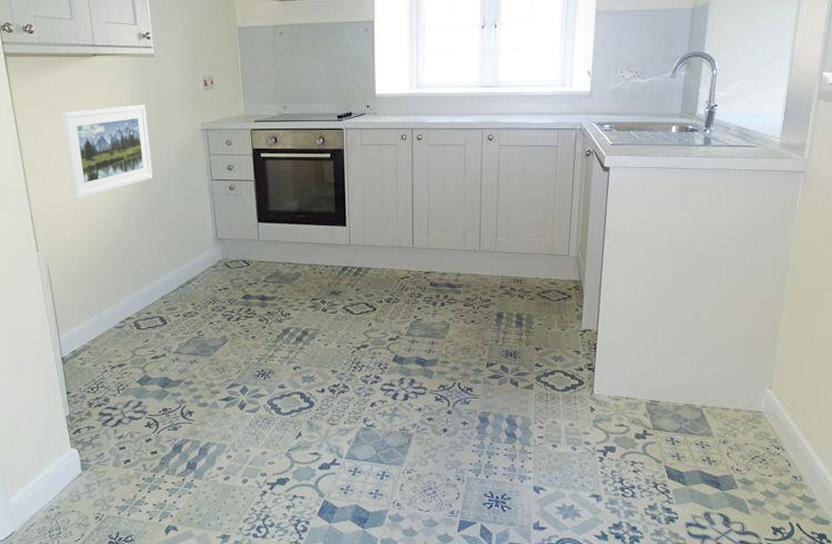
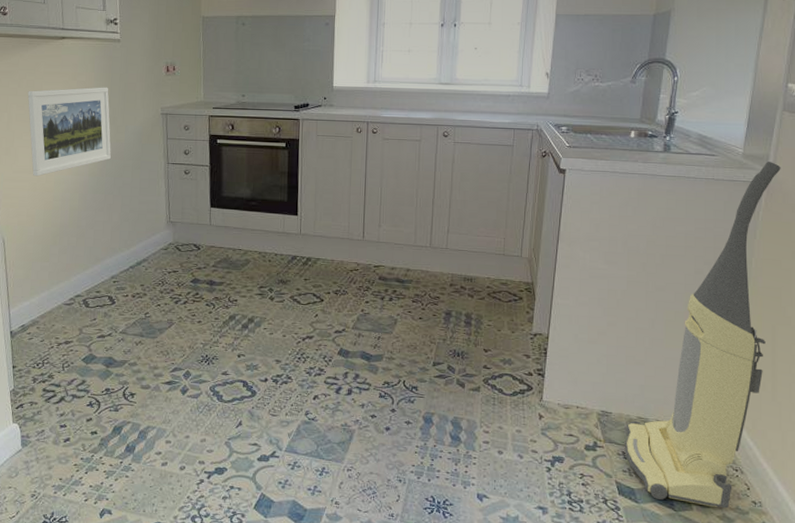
vacuum cleaner: none [672,150,817,484] -> present [624,162,781,508]

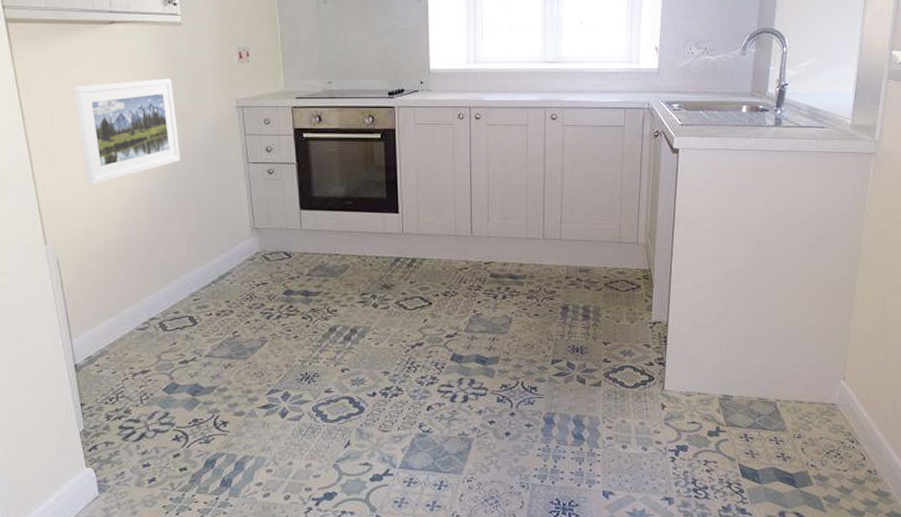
vacuum cleaner: present [624,162,781,508] -> none [746,131,887,480]

